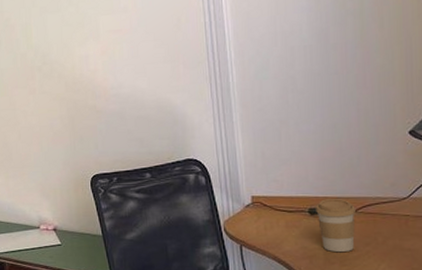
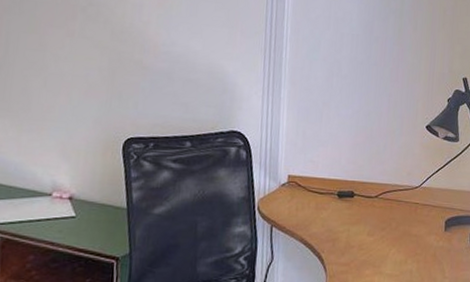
coffee cup: present [316,199,355,253] -> none [344,183,377,237]

